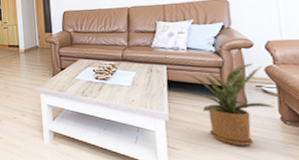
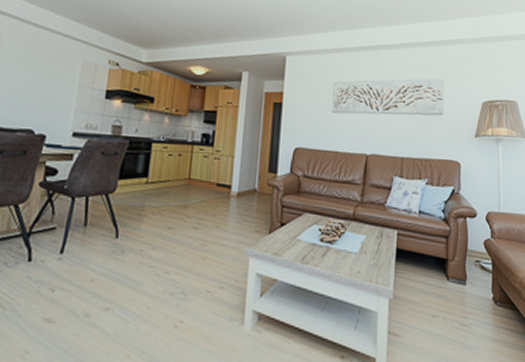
house plant: present [179,63,276,147] -> none [408,234,490,331]

